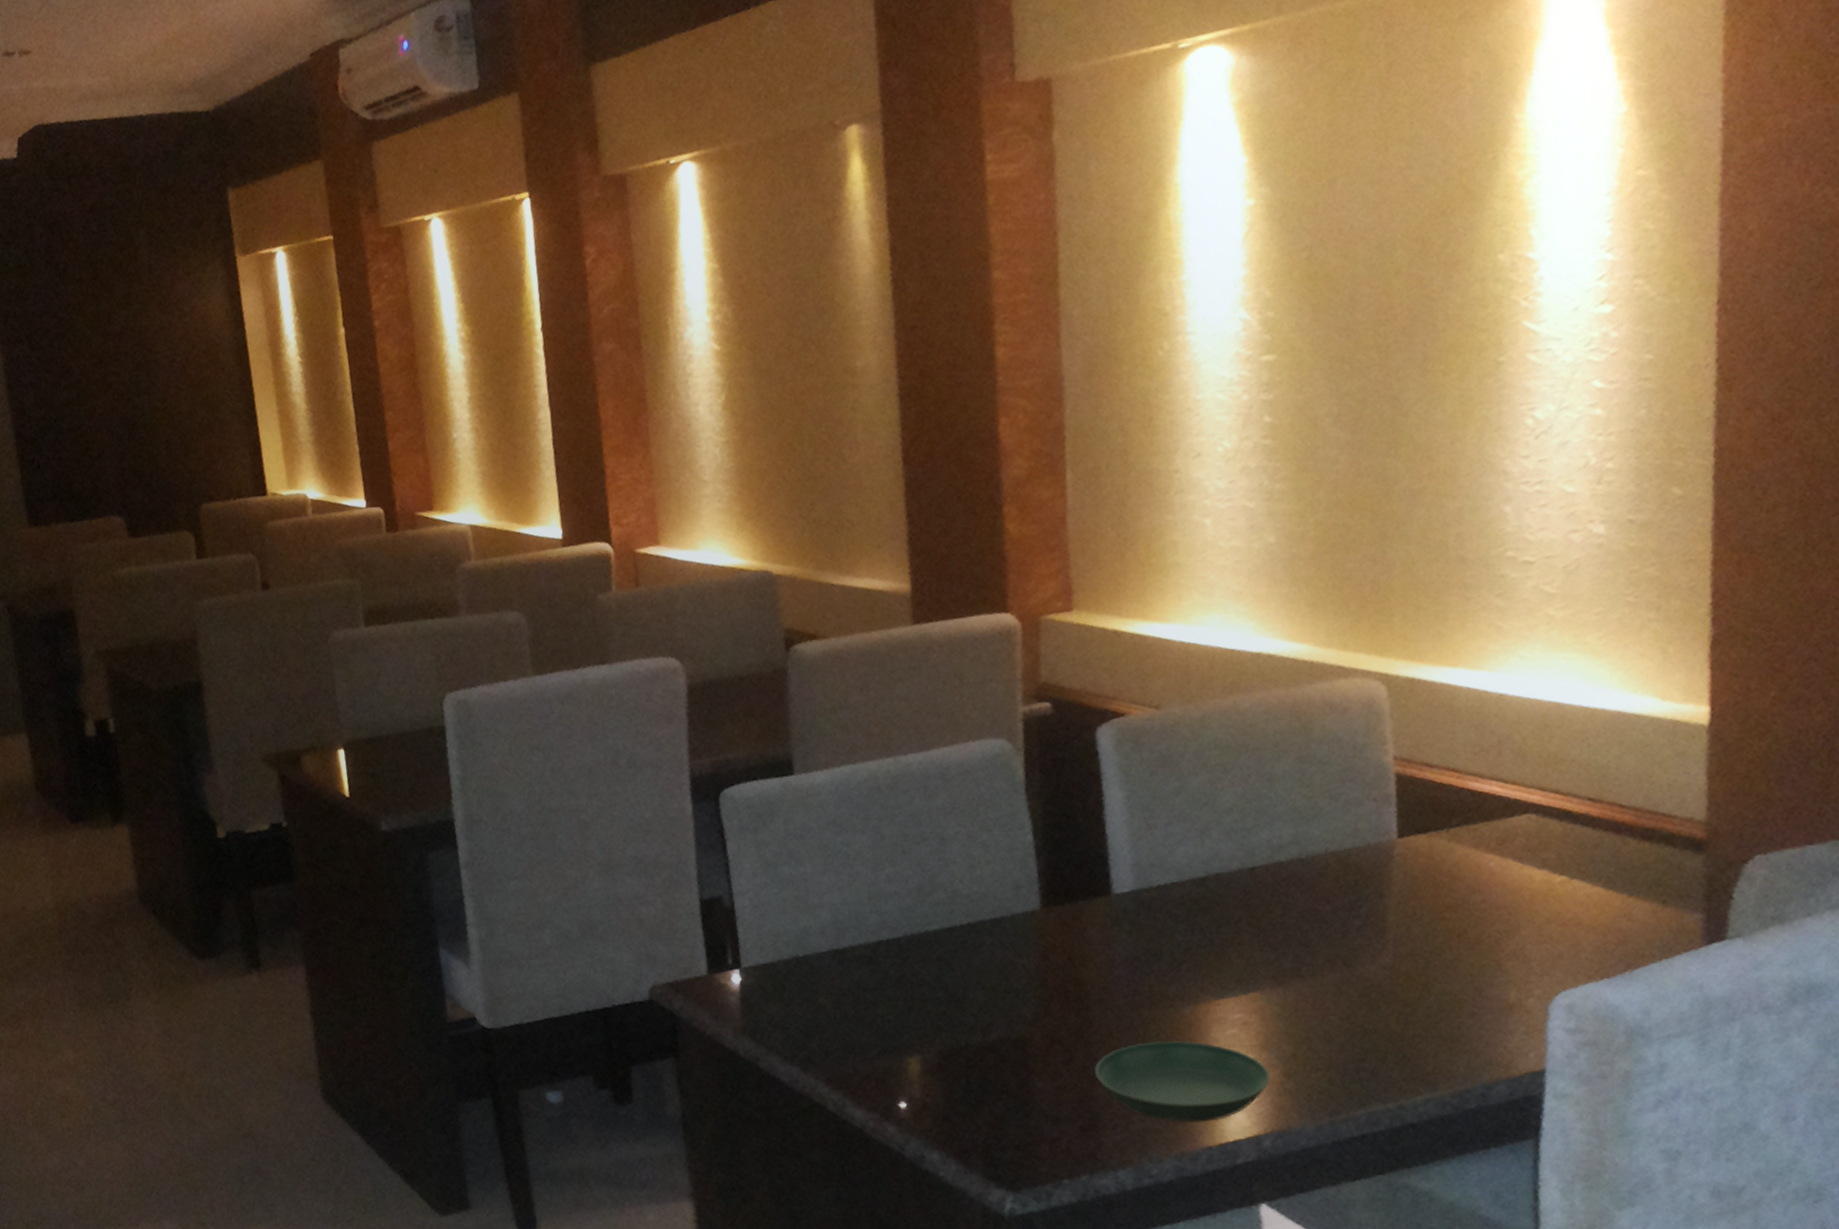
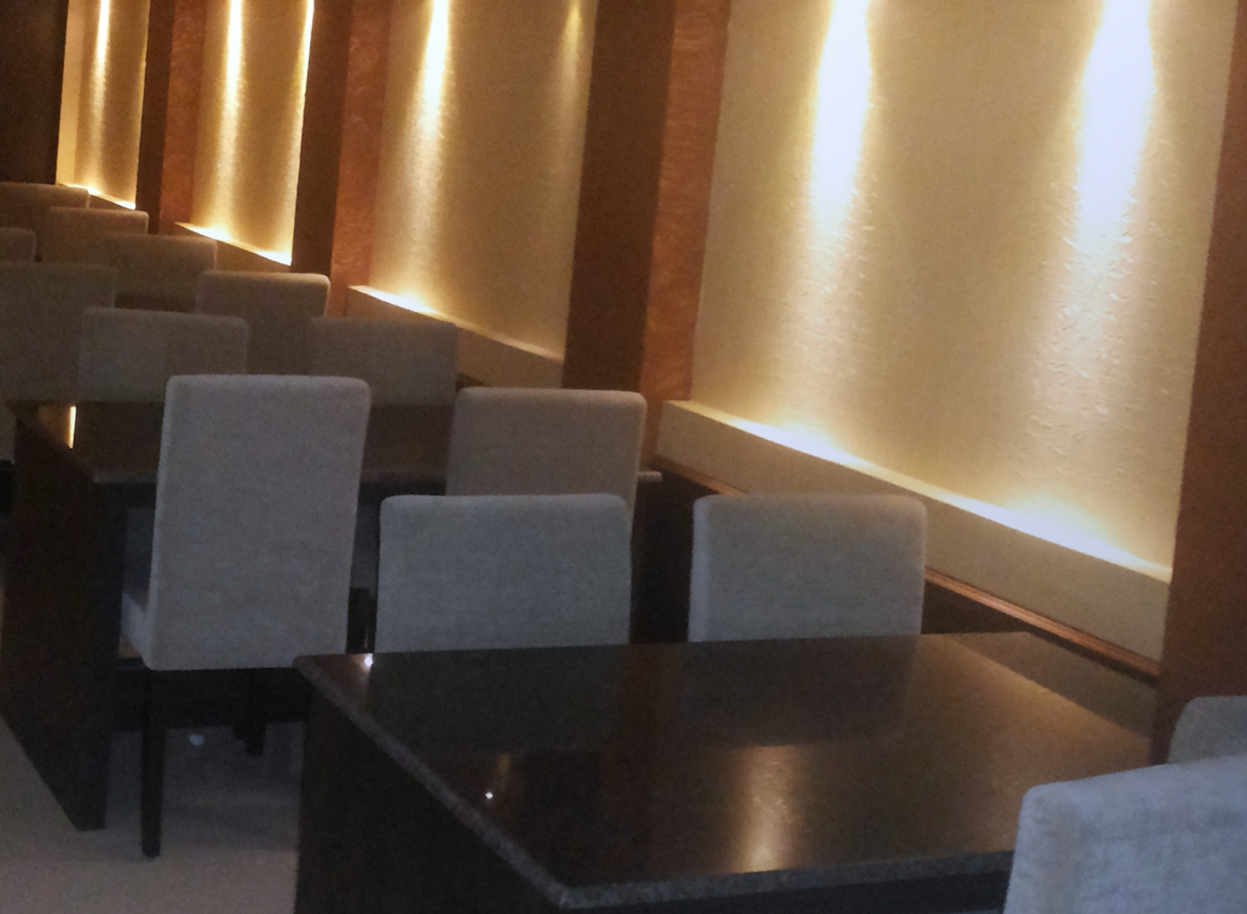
saucer: present [1094,1040,1271,1123] -> none [651,774,795,852]

